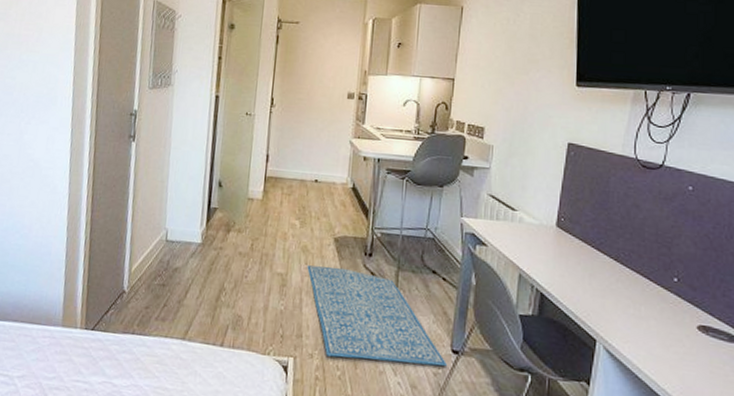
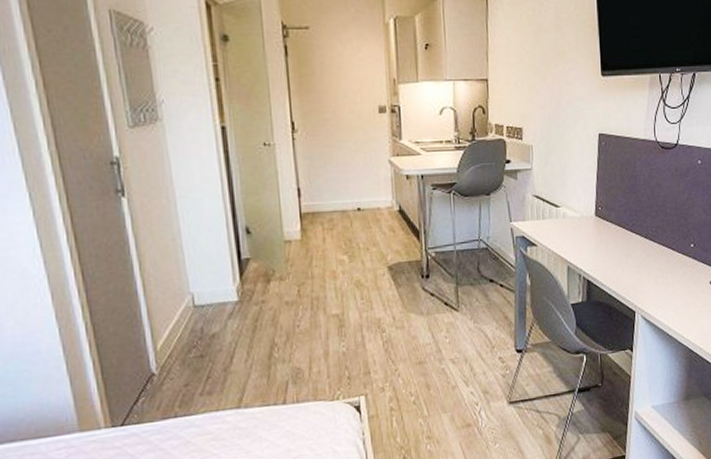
rug: present [307,265,448,367] -> none [364,295,514,386]

